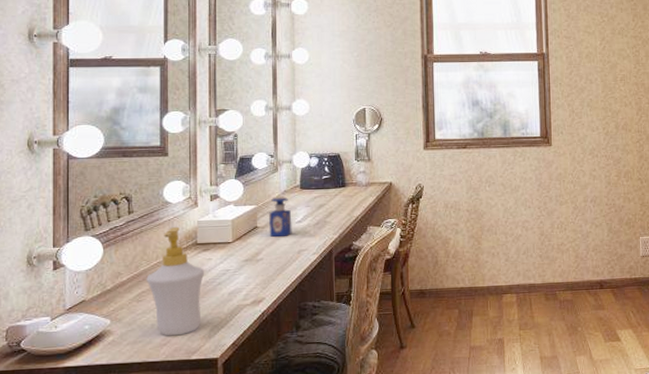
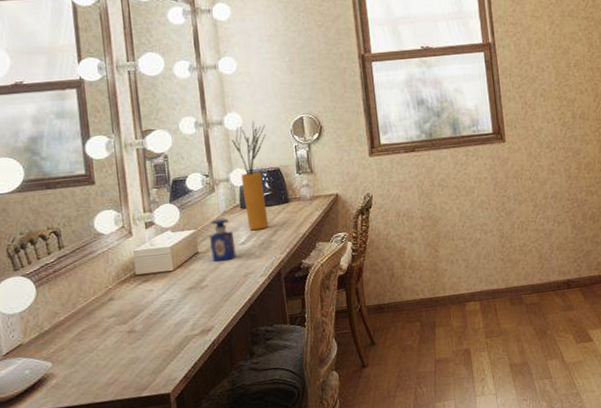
soap bottle: present [146,226,205,336] -> none [85,258,148,375]
vase: none [298,109,331,211] -> present [232,121,269,231]

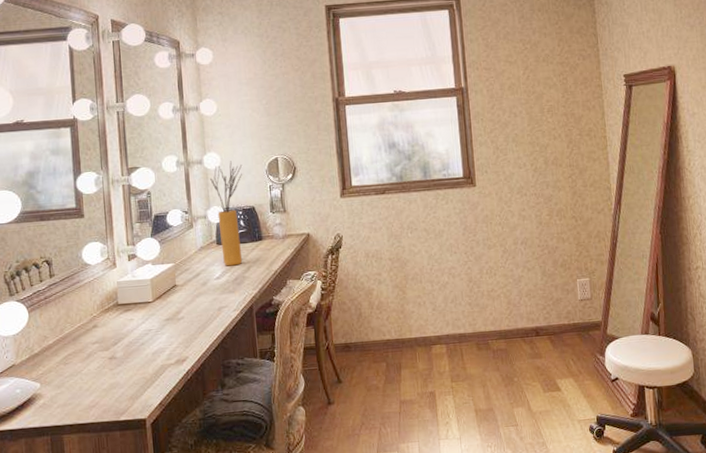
perfume bottle: present [208,218,237,262] -> none [186,253,211,295]

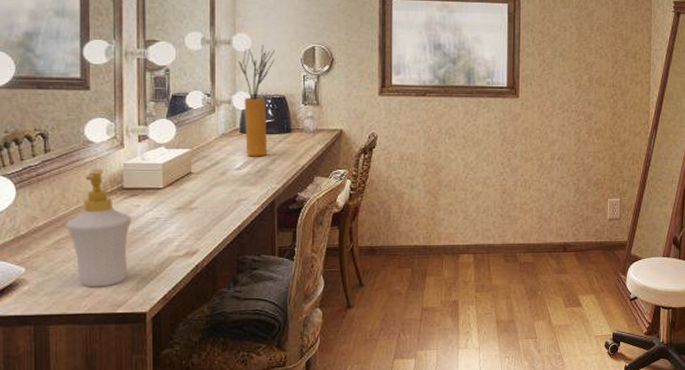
soap bottle: none [71,288,128,398] -> present [66,168,132,287]

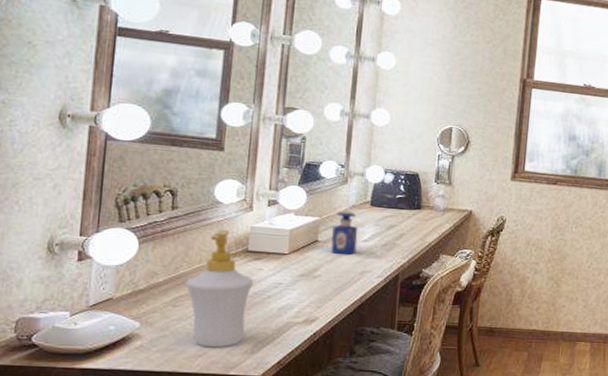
perfume bottle: none [203,140,231,184] -> present [331,210,358,255]
vase: present [238,44,276,157] -> none [375,121,413,231]

